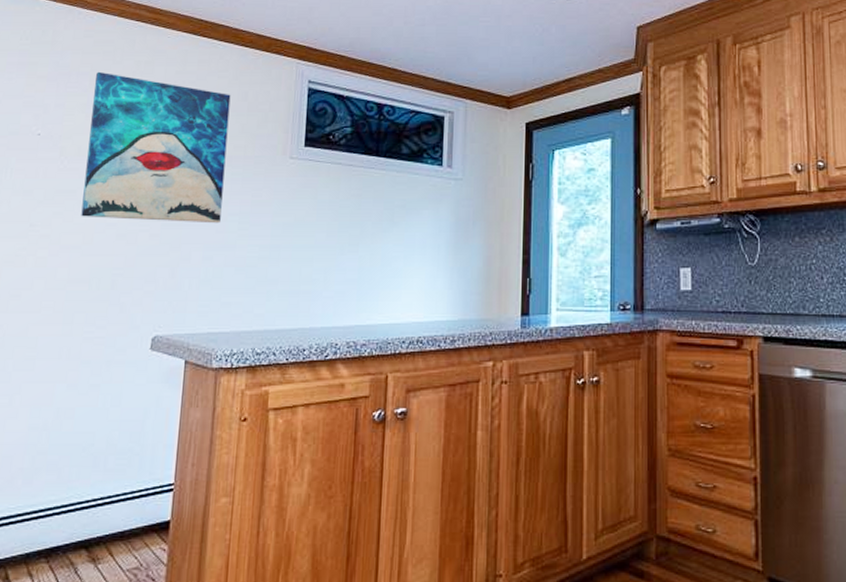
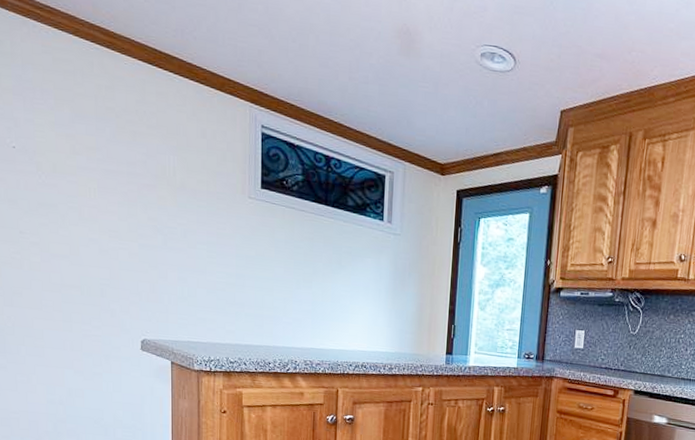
wall art: present [81,71,231,224] -> none [60,90,191,250]

